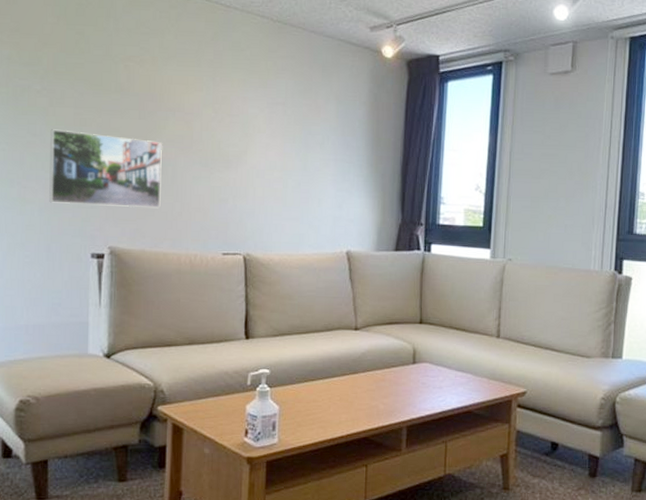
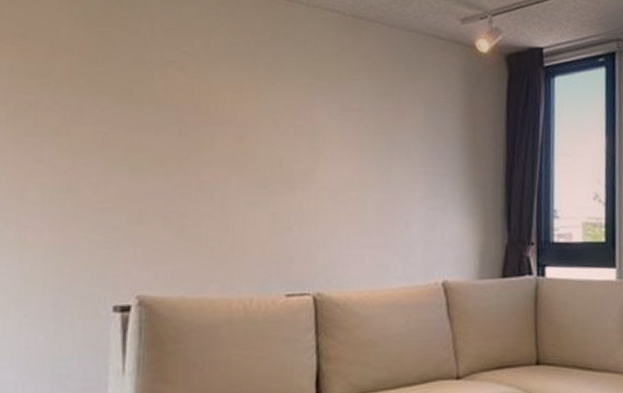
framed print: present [49,129,163,209] -> none [58,153,210,246]

